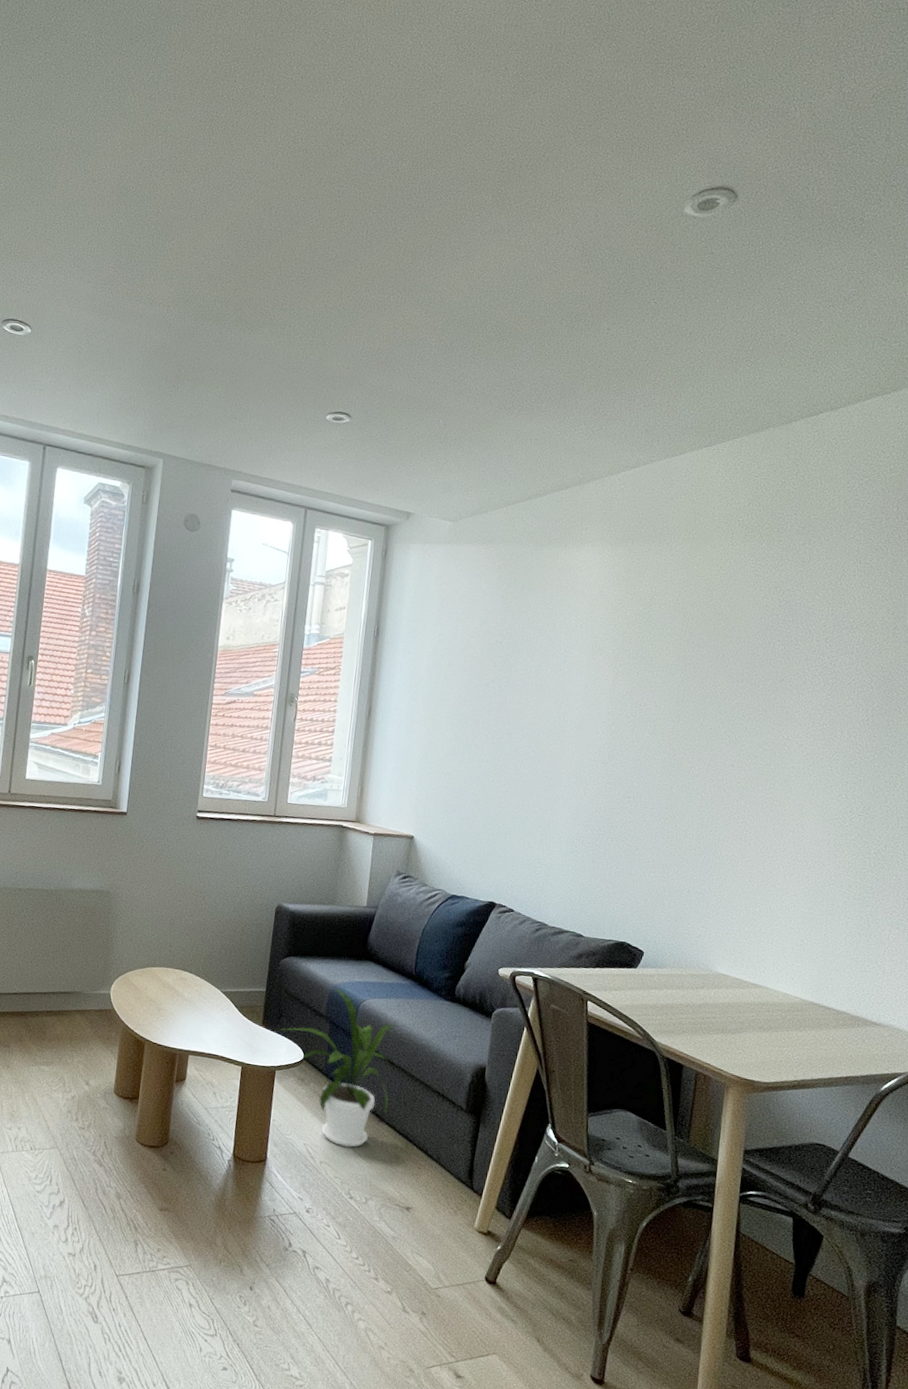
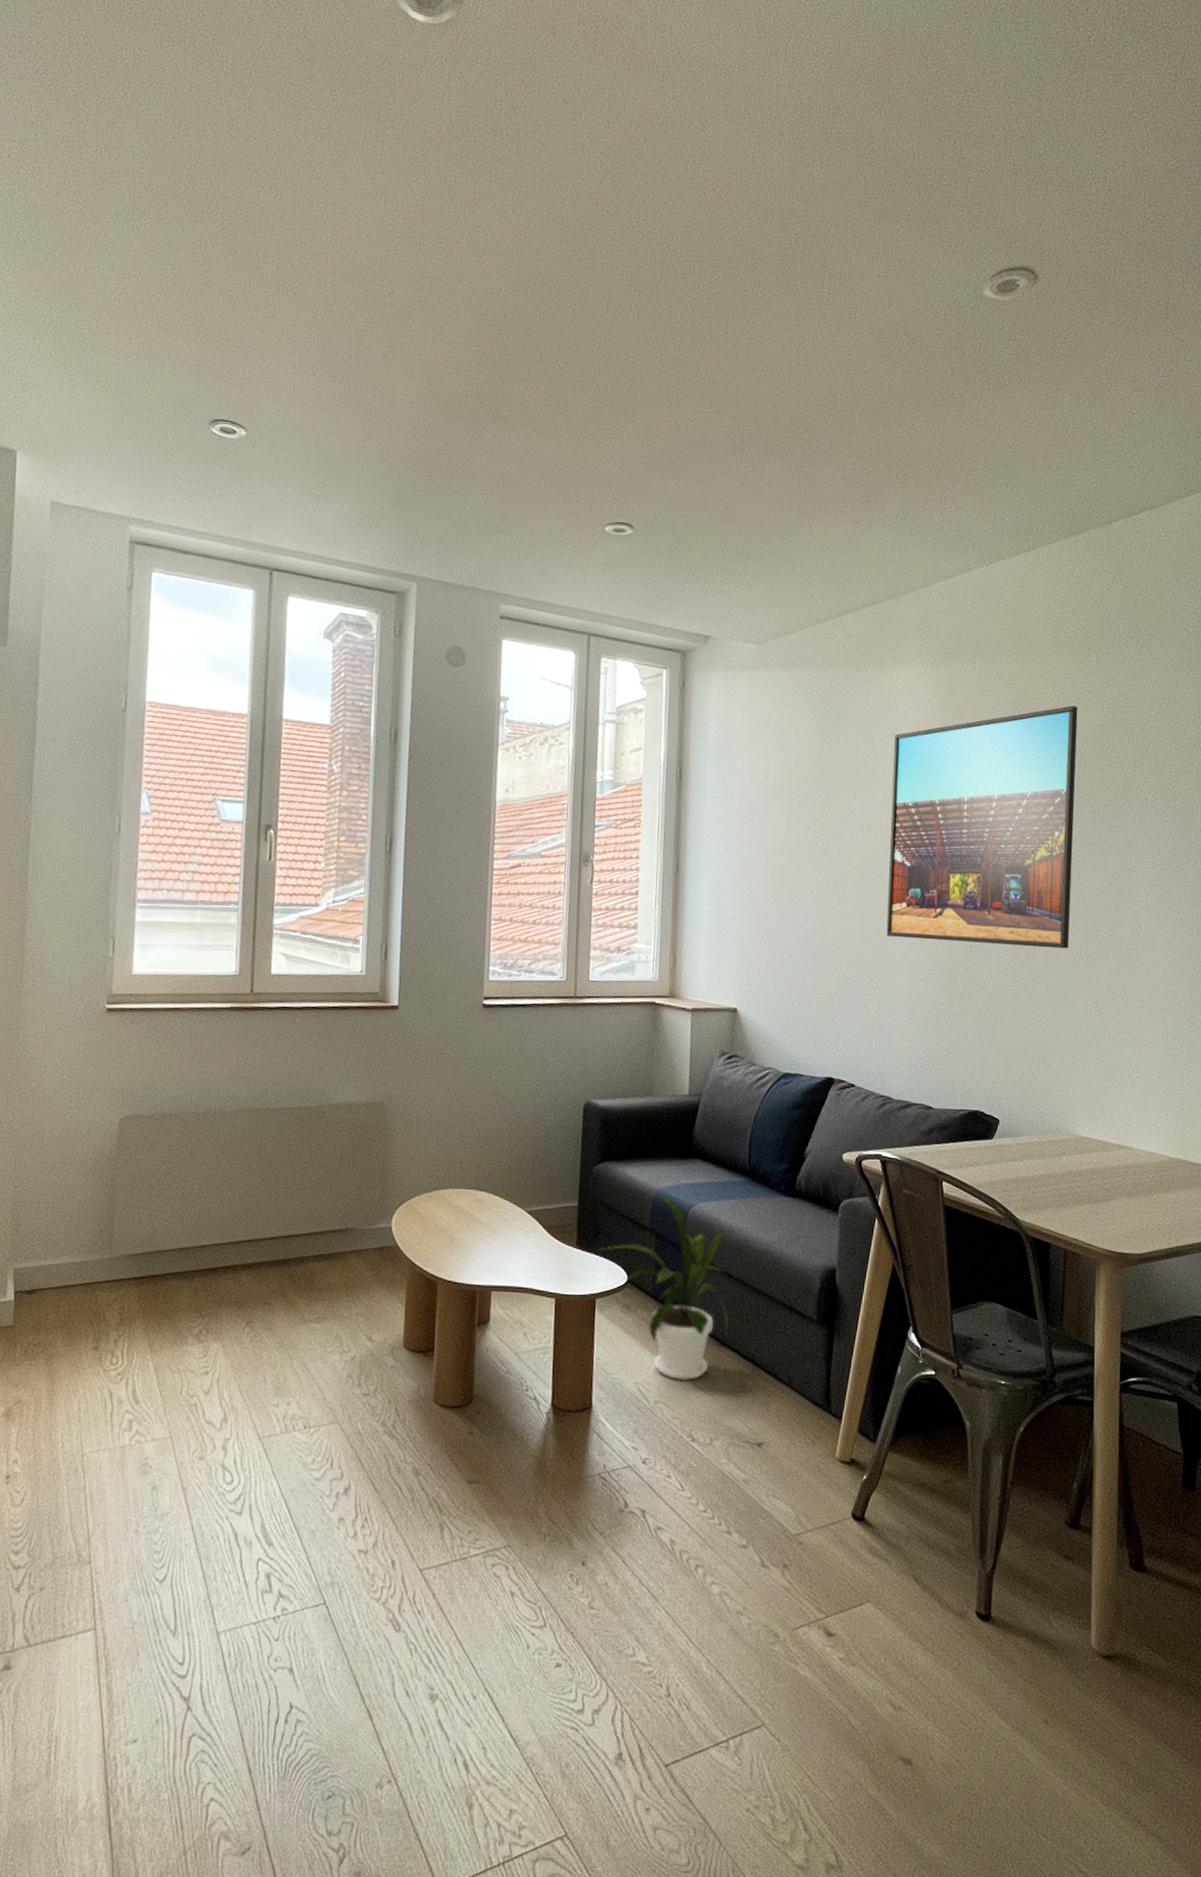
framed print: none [552,587,746,806] -> present [886,705,1078,949]

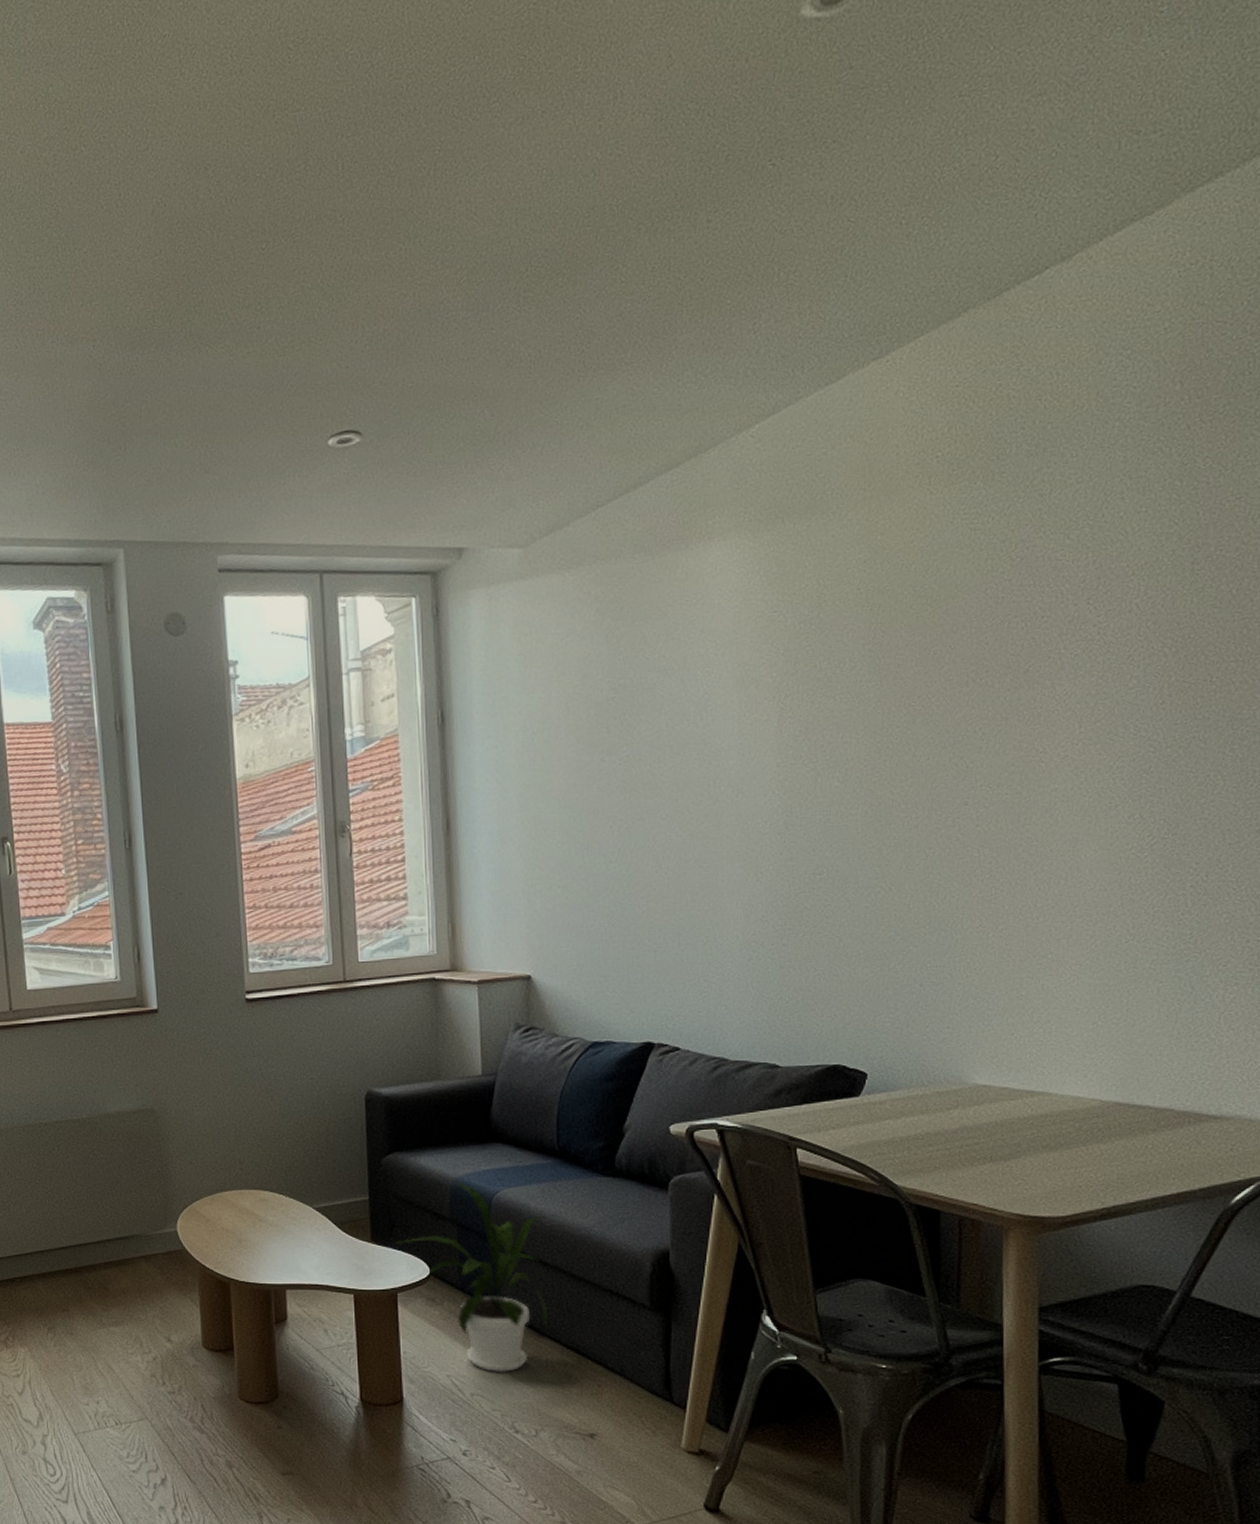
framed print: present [886,705,1078,949] -> none [706,551,959,873]

